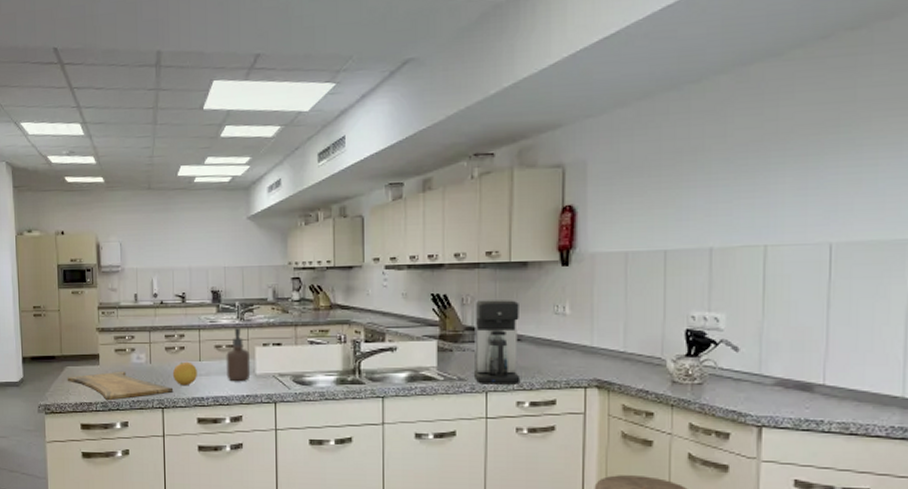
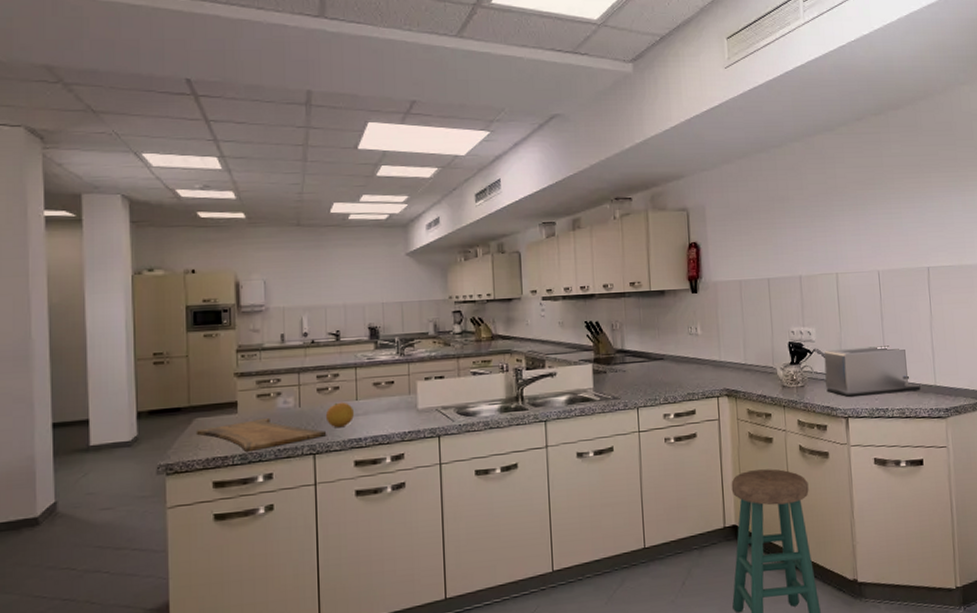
soap dispenser: present [226,327,251,381] -> none [385,362,413,418]
coffee maker: present [473,300,521,385] -> none [624,324,666,401]
toaster: none [734,341,881,403] -> present [823,345,922,398]

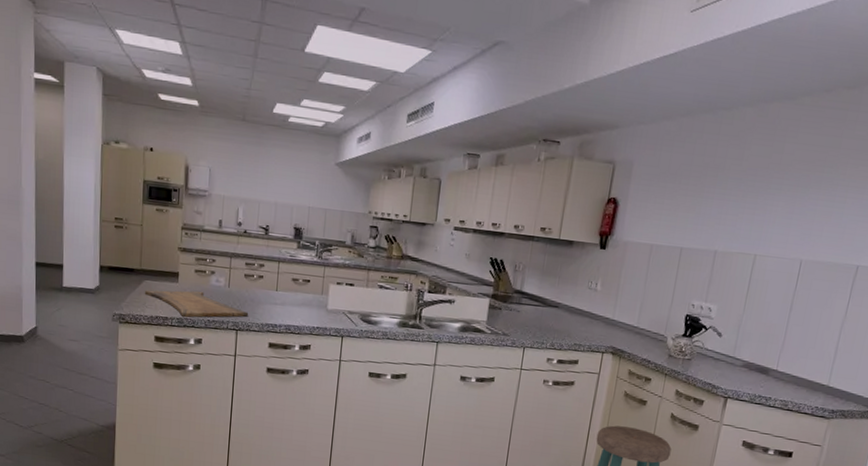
fruit: present [325,402,354,428] -> none [249,289,273,313]
toaster: present [823,345,922,398] -> none [712,329,814,388]

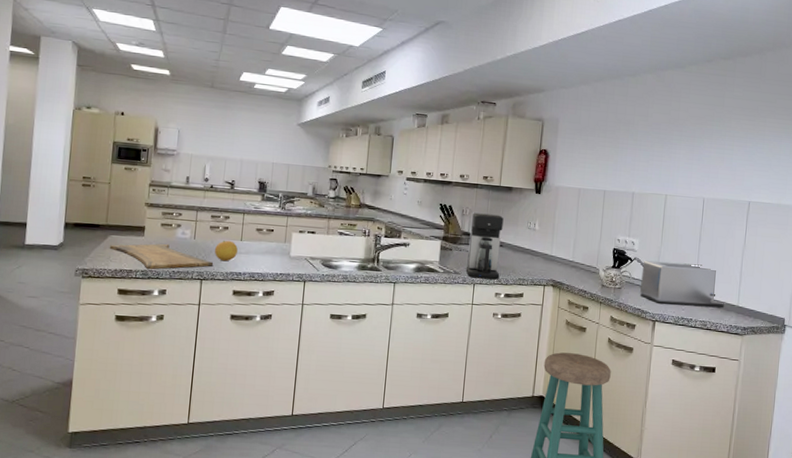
fruit: none [249,289,273,313] -> present [214,240,238,262]
coffee maker: none [515,269,561,344] -> present [465,213,504,280]
toaster: none [712,329,814,388] -> present [640,260,726,309]

